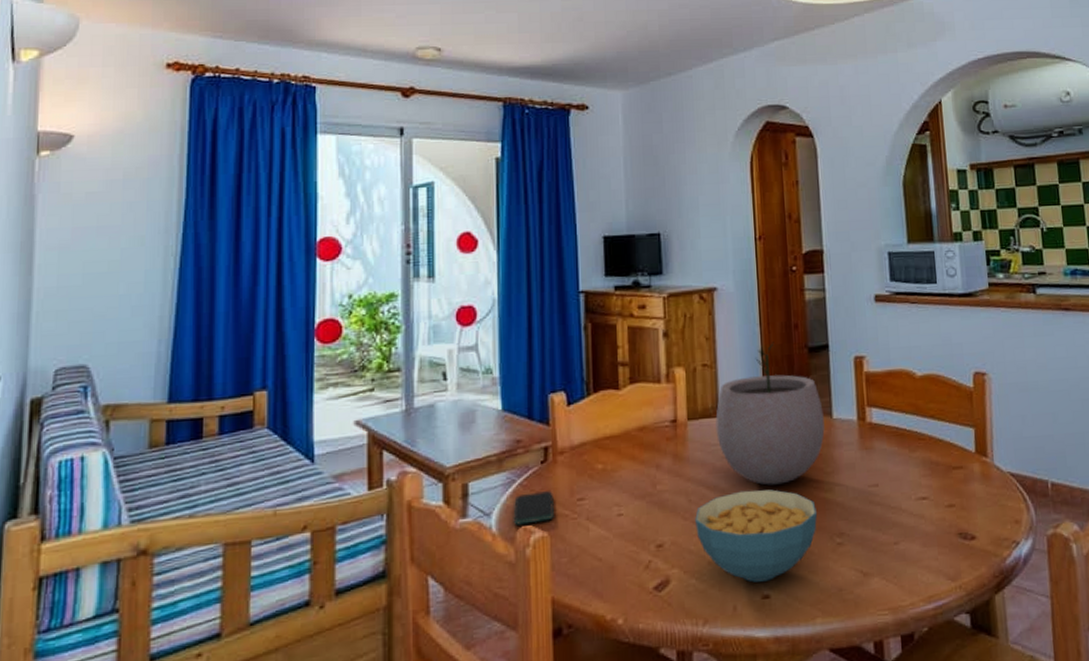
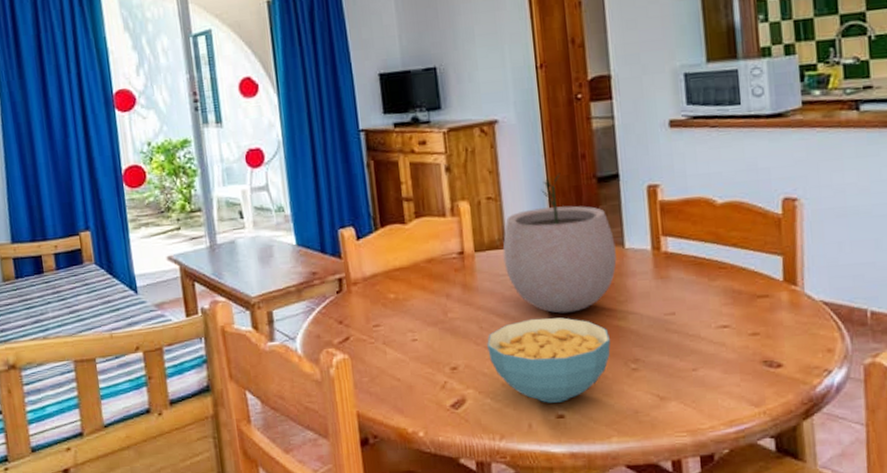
smartphone: present [513,491,554,525] -> none [315,318,353,348]

